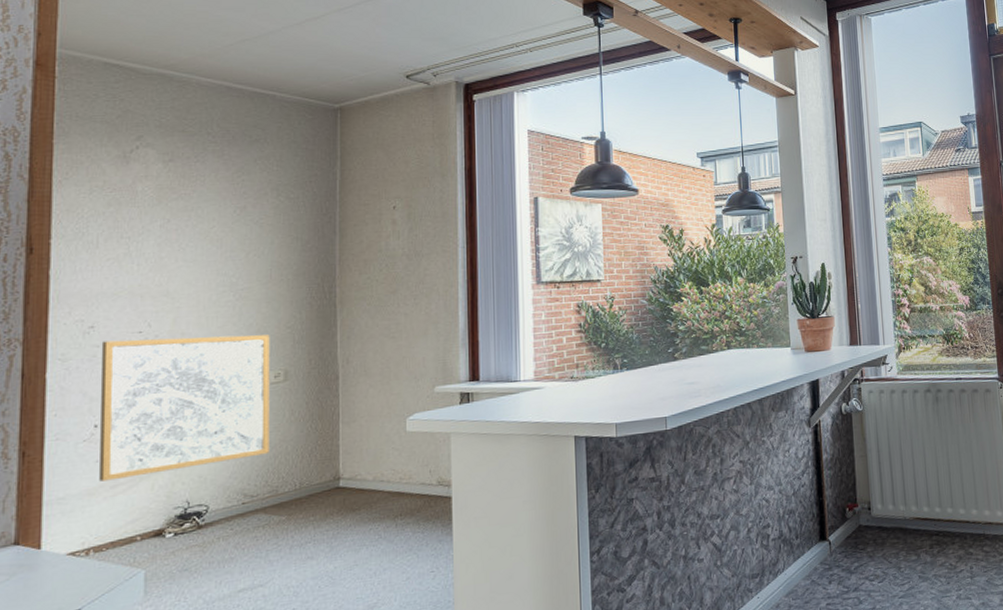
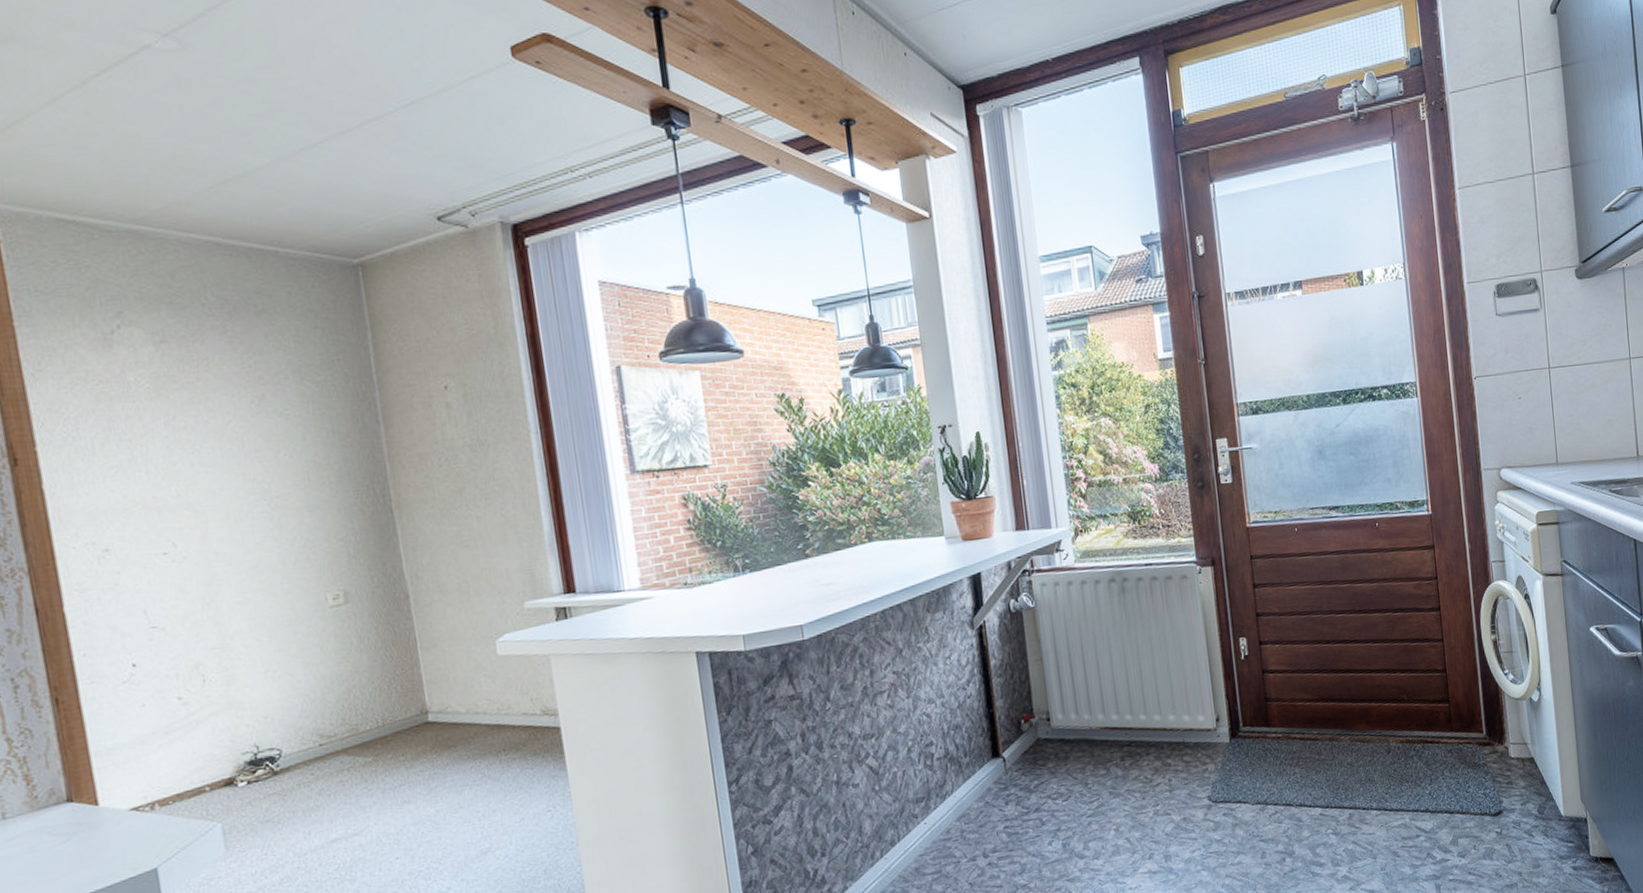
wall art: present [99,335,270,482] -> none [121,549,341,728]

